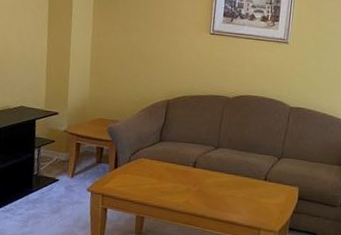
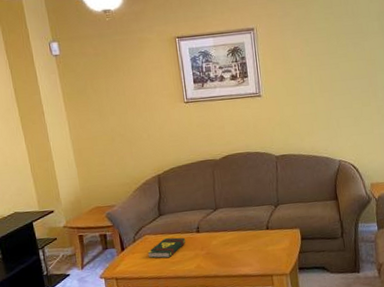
book: none [139,165,180,187] -> present [147,237,185,259]

